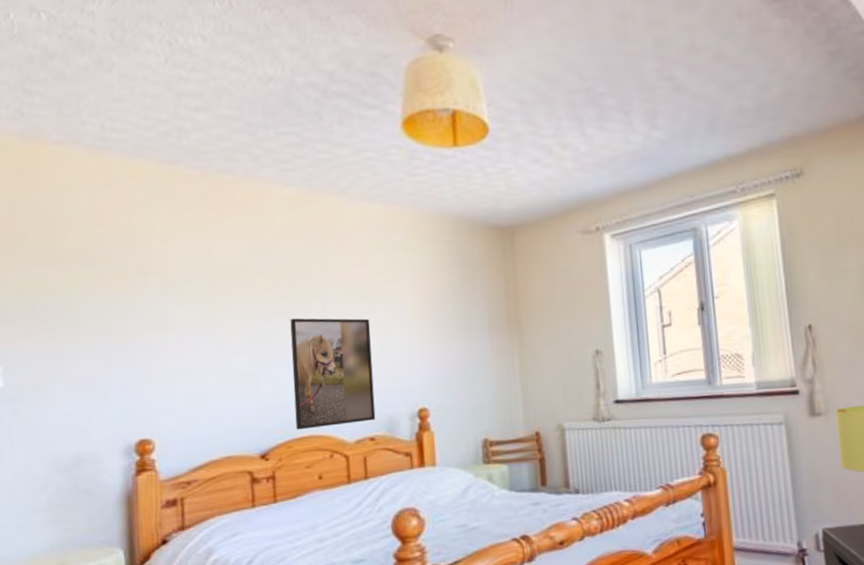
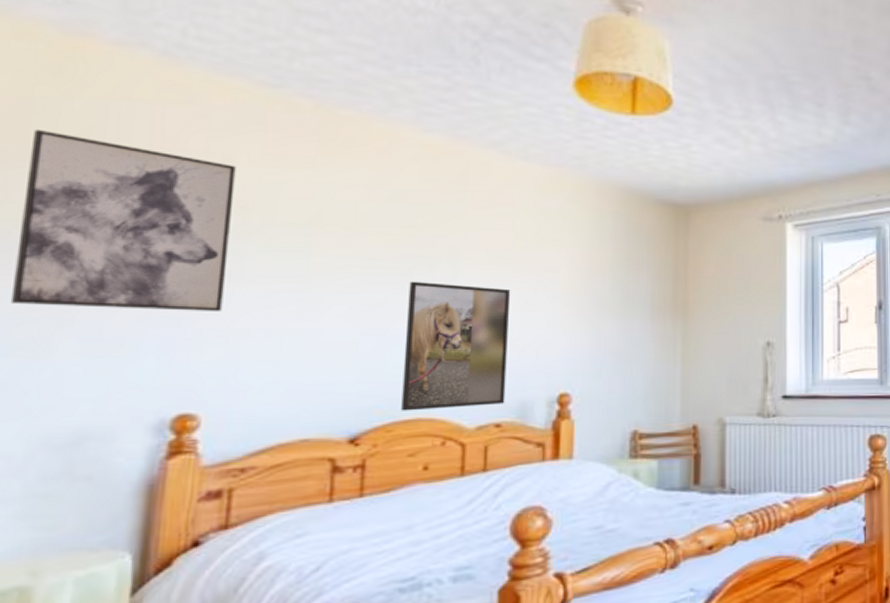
wall art: none [16,220,158,360] -> present [10,128,236,312]

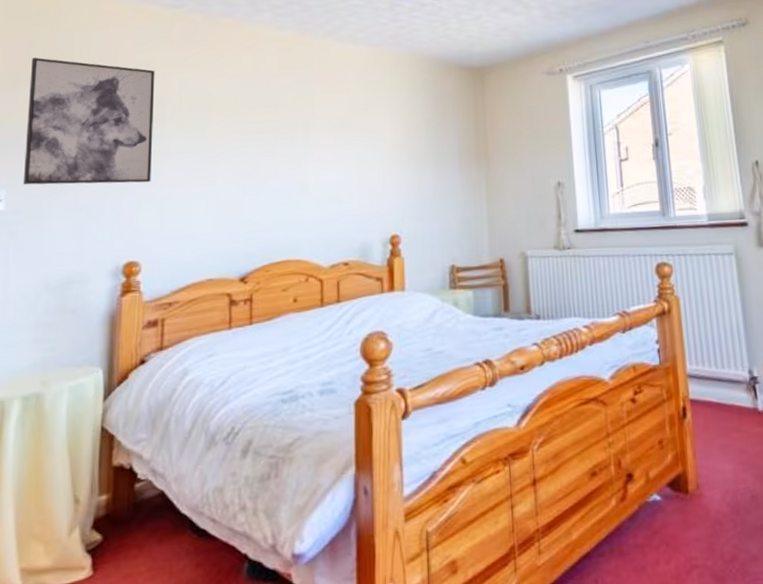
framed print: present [401,281,511,411] -> none [275,149,350,254]

